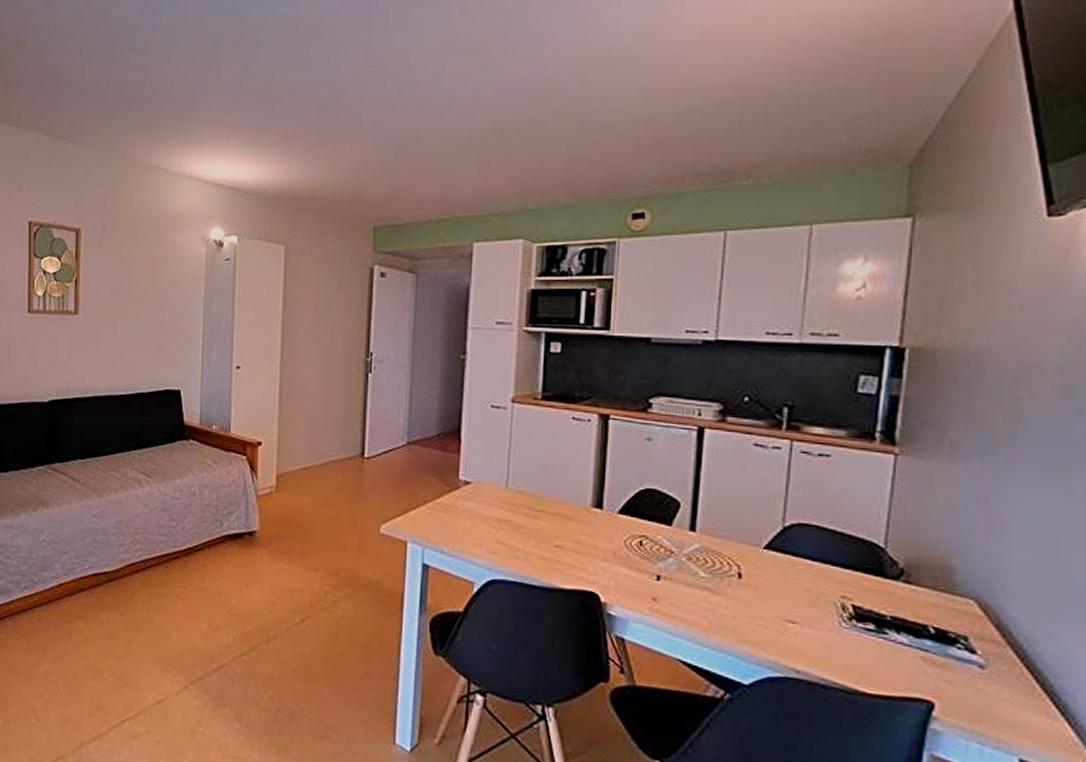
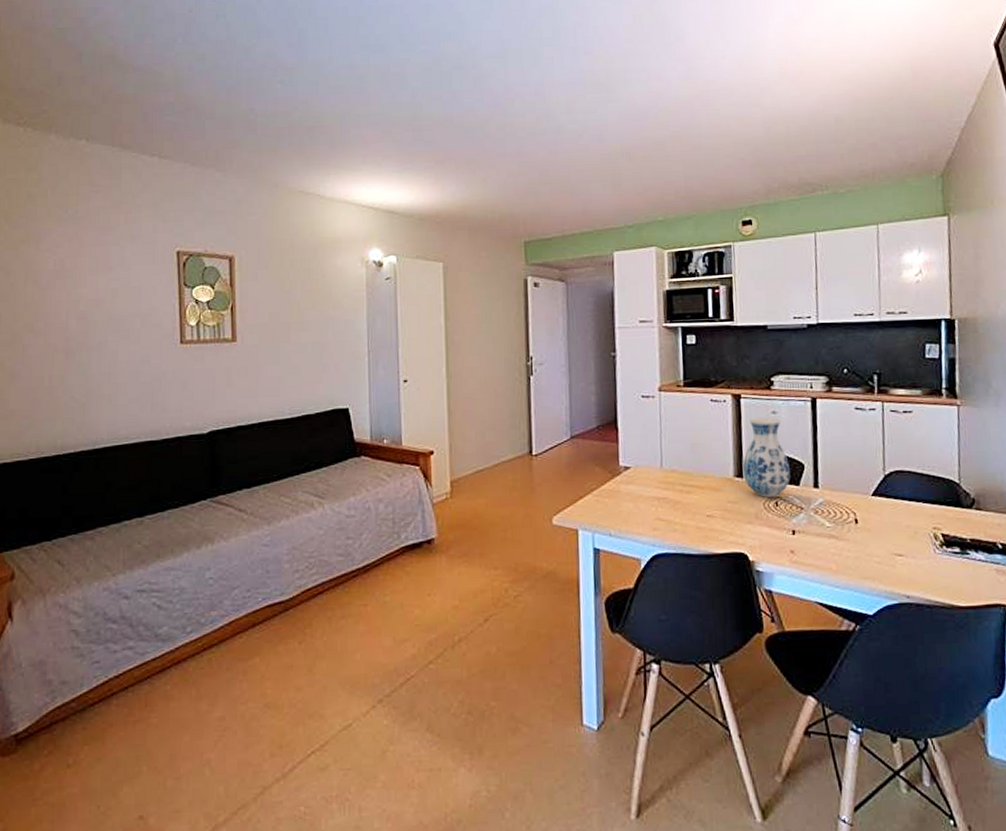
vase: none [603,442,662,535] -> present [742,416,790,497]

